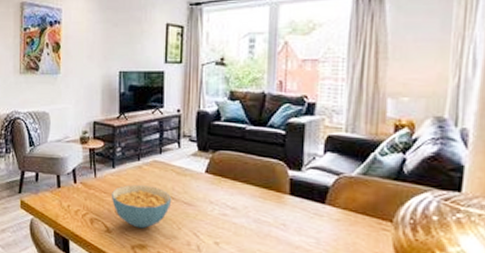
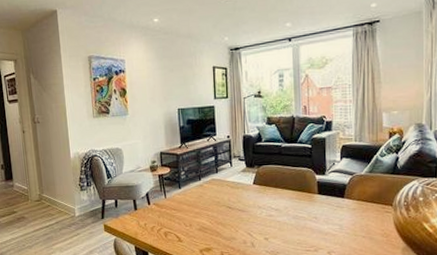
cereal bowl: present [111,184,172,229] -> none [179,200,229,235]

